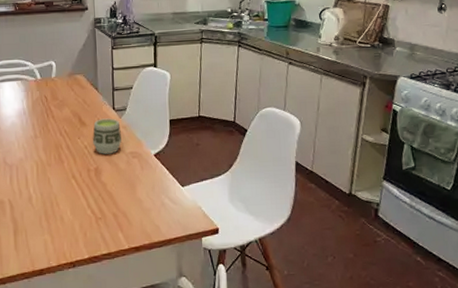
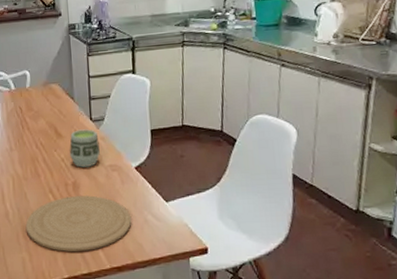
plate: none [48,180,150,234] -> present [25,195,132,252]

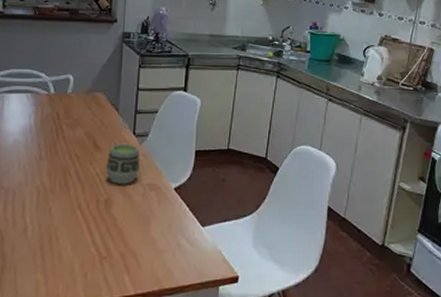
plate: present [25,195,132,252] -> none [45,214,164,275]

